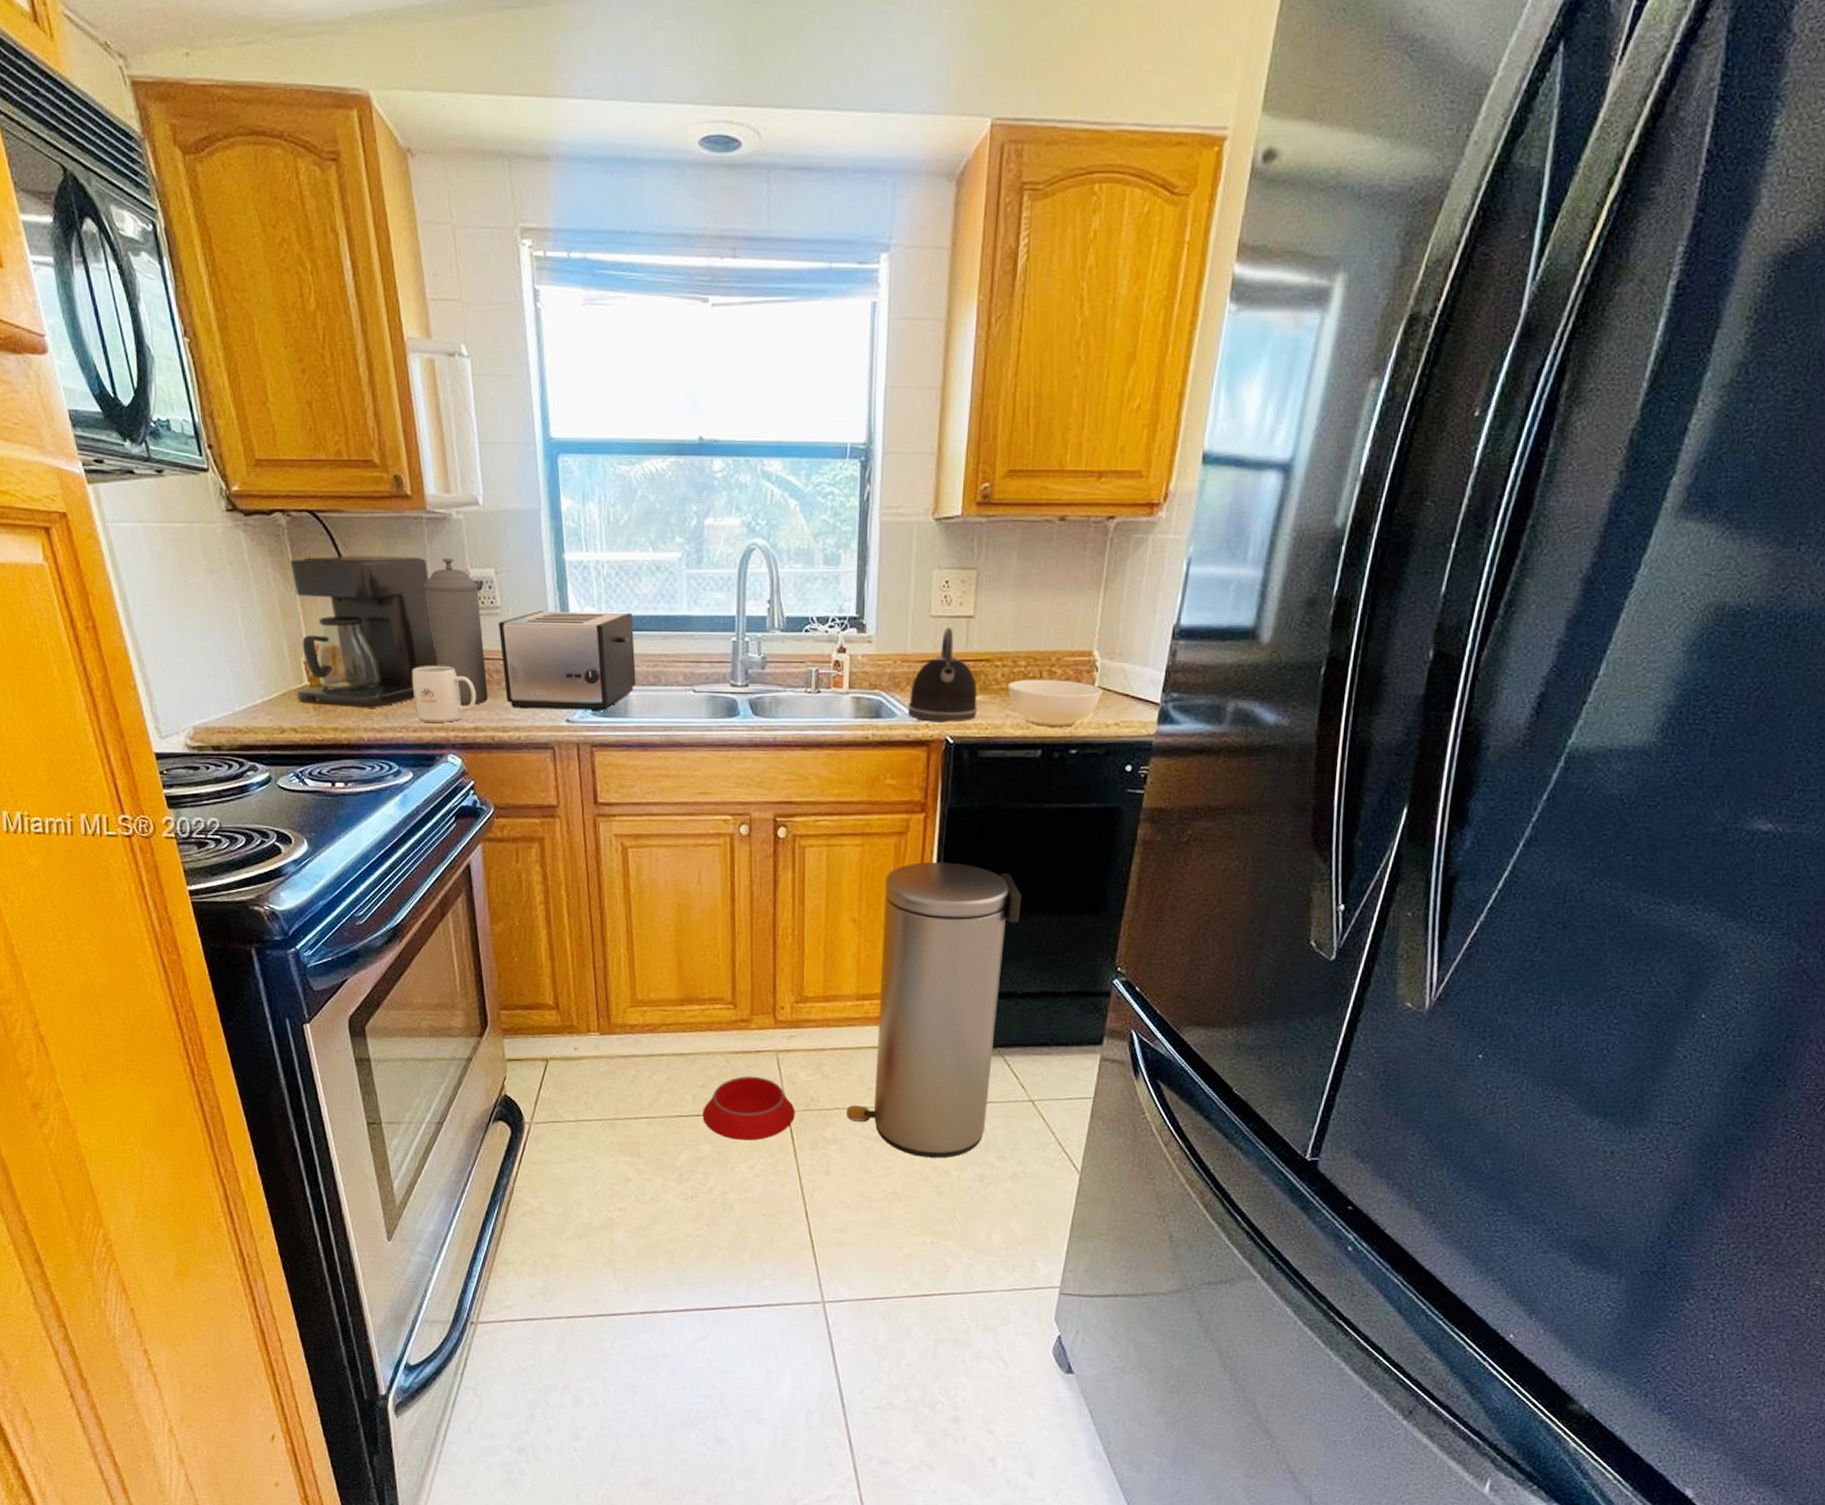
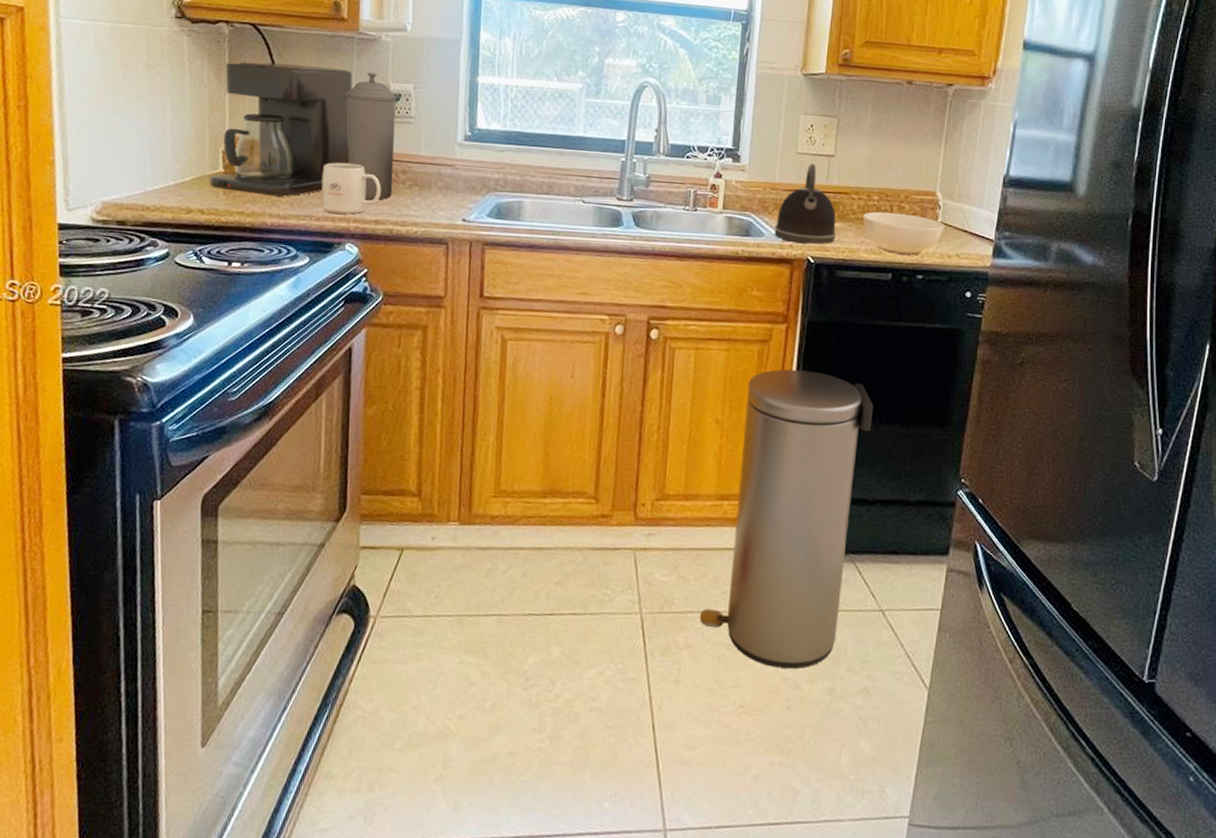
toaster: present [498,610,636,711] -> none [409,122,534,213]
pet bowl: present [702,1076,795,1141] -> none [555,574,649,644]

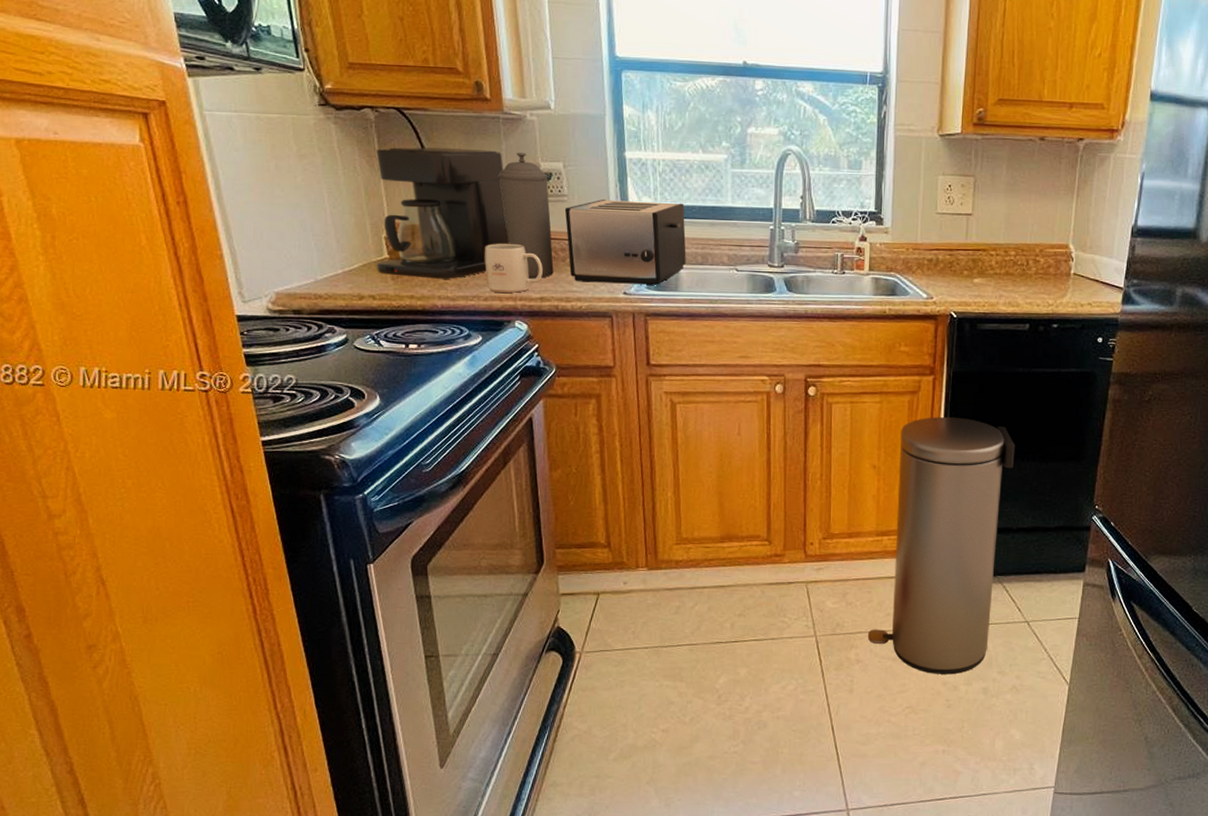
toaster: none [409,122,534,213] -> present [564,198,686,285]
kettle: present [774,163,837,245] -> none [918,222,977,301]
bowl: present [862,211,945,255] -> none [1000,266,1078,305]

